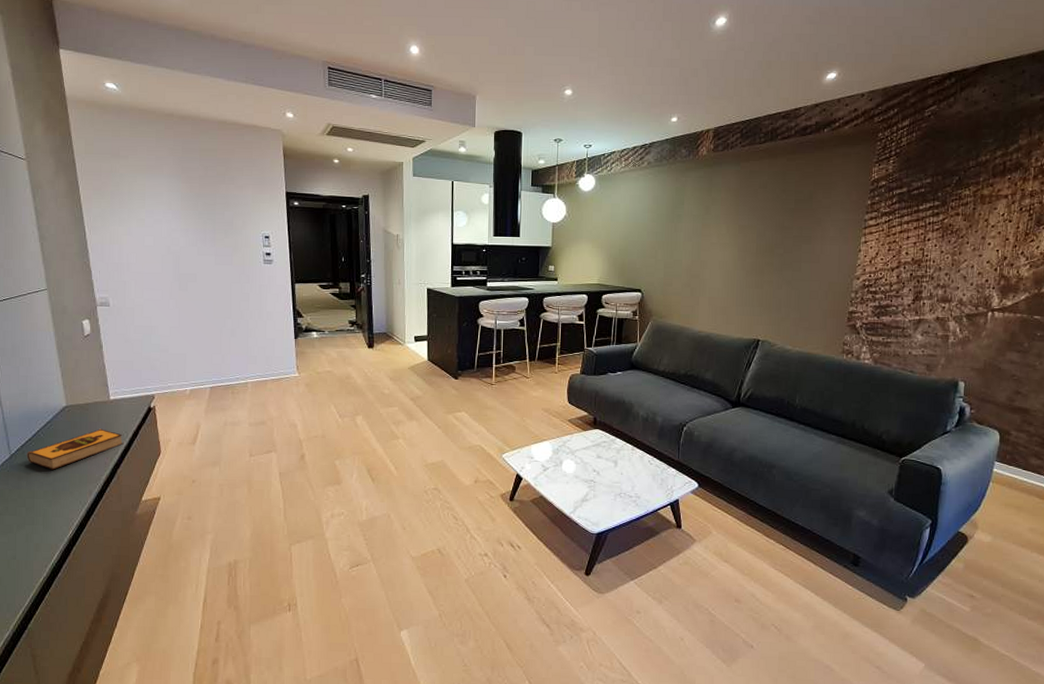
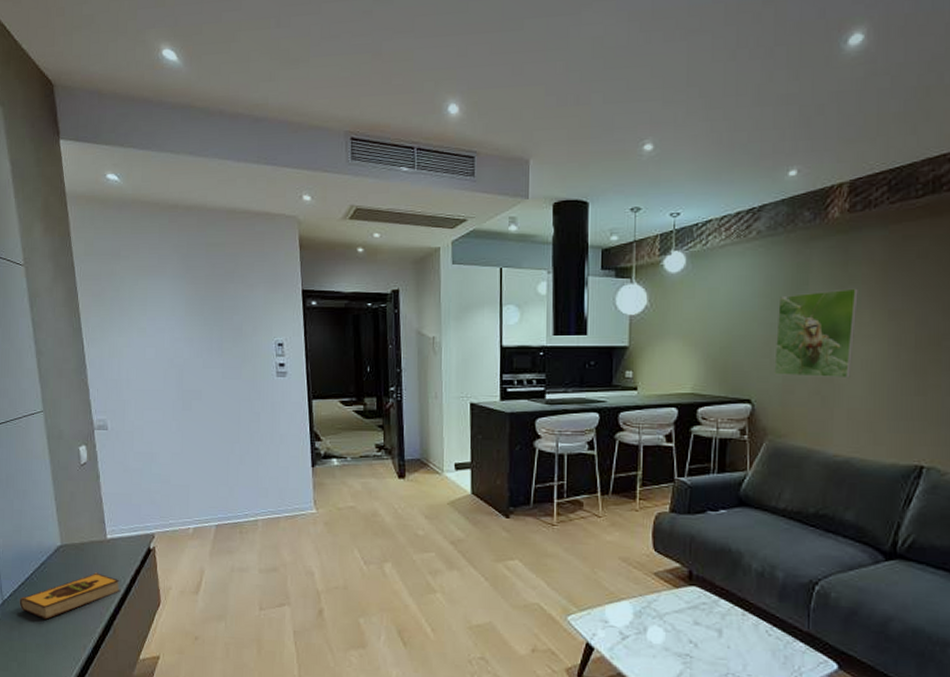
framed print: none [658,208,718,275] -> present [774,288,858,379]

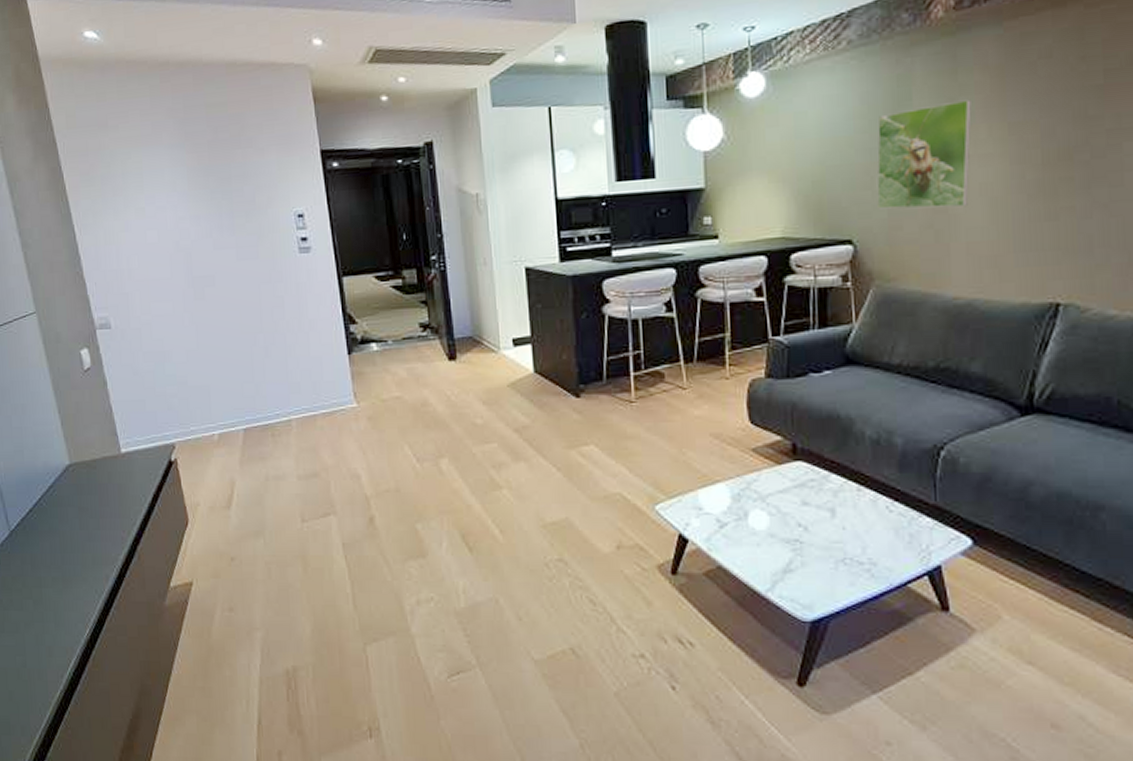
hardback book: present [19,572,121,620] -> none [28,492,143,549]

